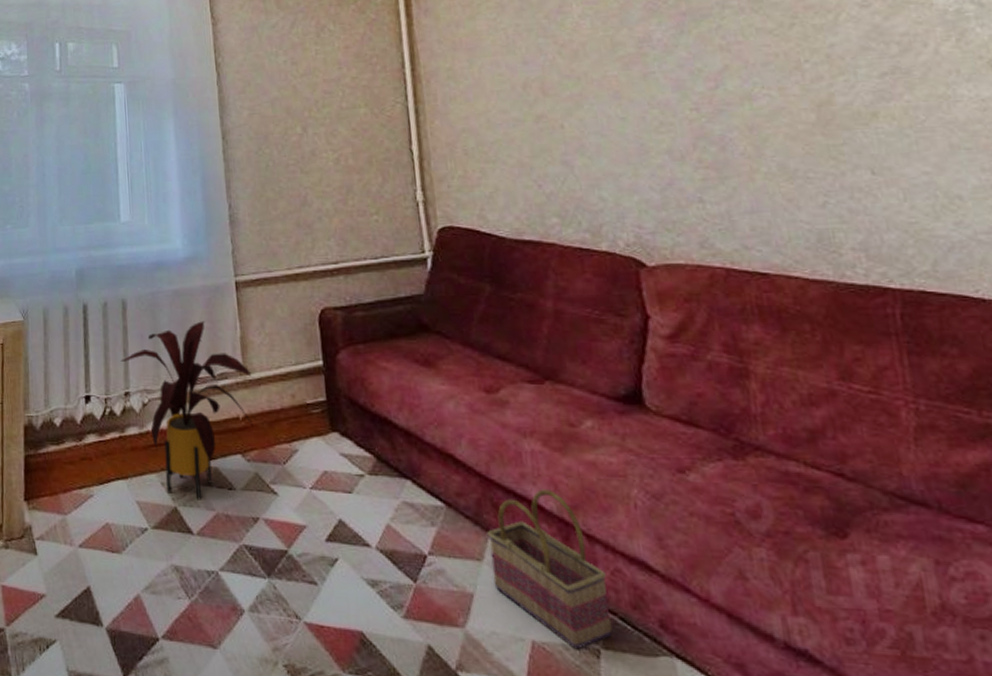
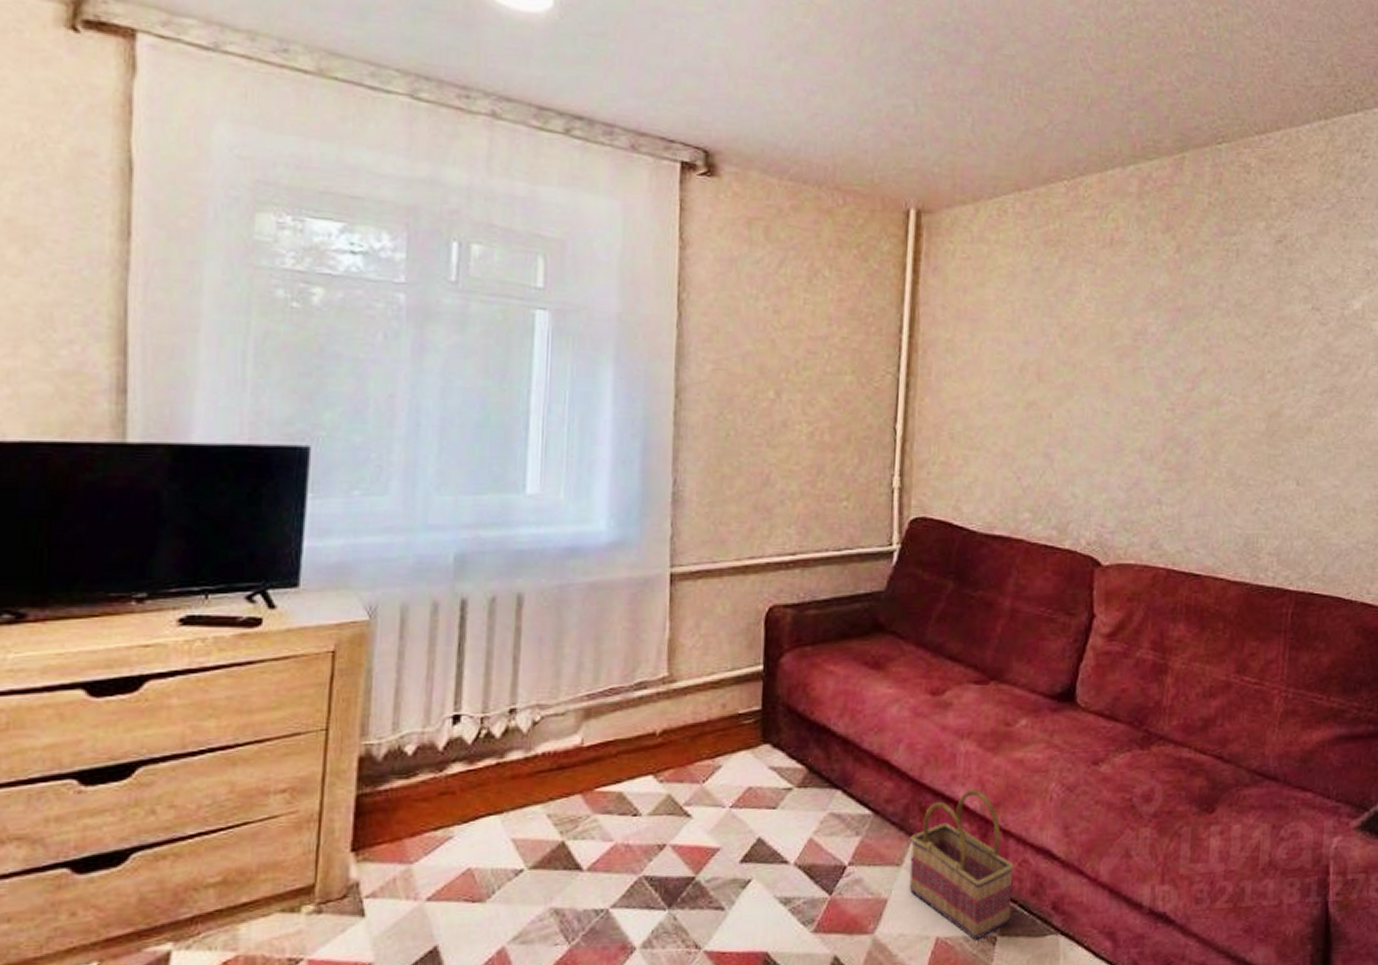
house plant: present [120,321,253,500] -> none [508,621,676,831]

